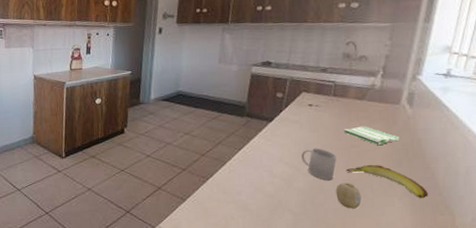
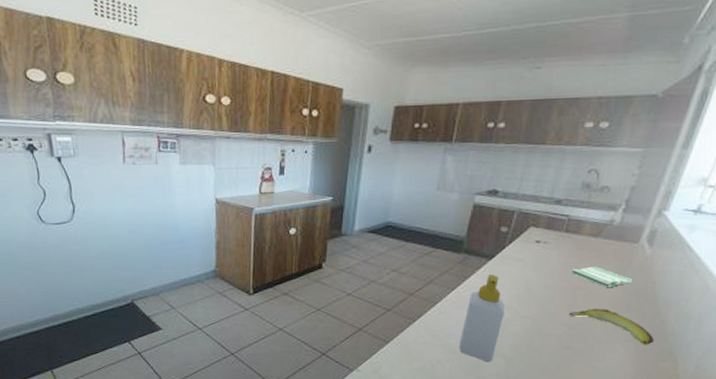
soap bottle: none [249,135,288,218] -> present [459,275,505,362]
mug: present [301,148,337,181] -> none [521,289,560,325]
fruit: present [336,183,362,209] -> none [554,327,582,354]

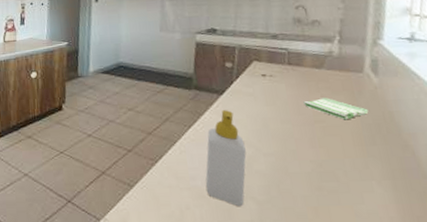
banana: present [568,308,655,345] -> none [312,142,413,183]

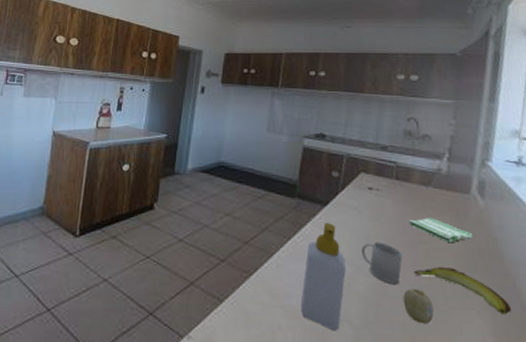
mug: none [259,124,300,162] -> present [361,242,403,285]
fruit: none [303,164,335,196] -> present [403,288,434,324]
banana: none [312,142,413,183] -> present [414,266,512,315]

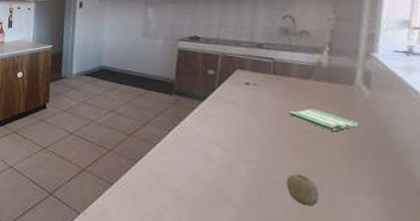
soap bottle: present [300,223,346,331] -> none [184,116,227,211]
mug: present [361,242,403,285] -> none [241,132,284,171]
banana: present [414,266,512,315] -> none [296,153,406,199]

